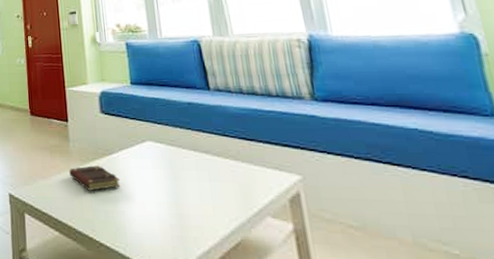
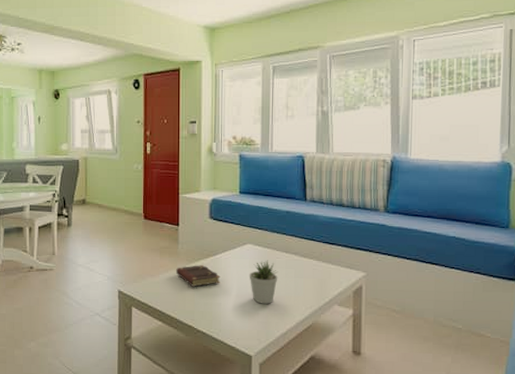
potted plant: none [153,160,189,214] -> present [249,260,278,304]

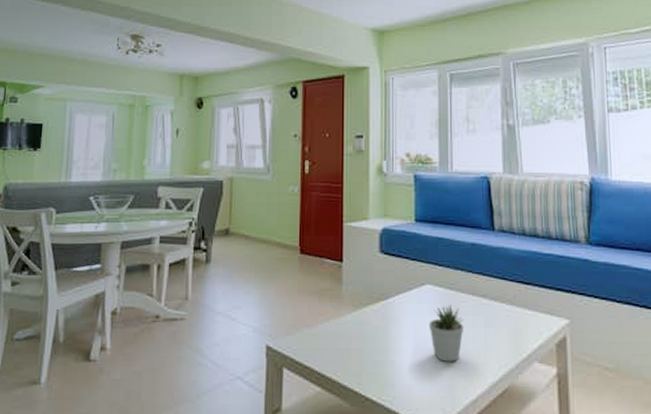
book: present [176,265,221,287] -> none [339,311,394,340]

